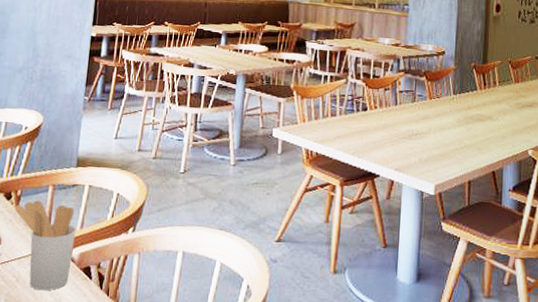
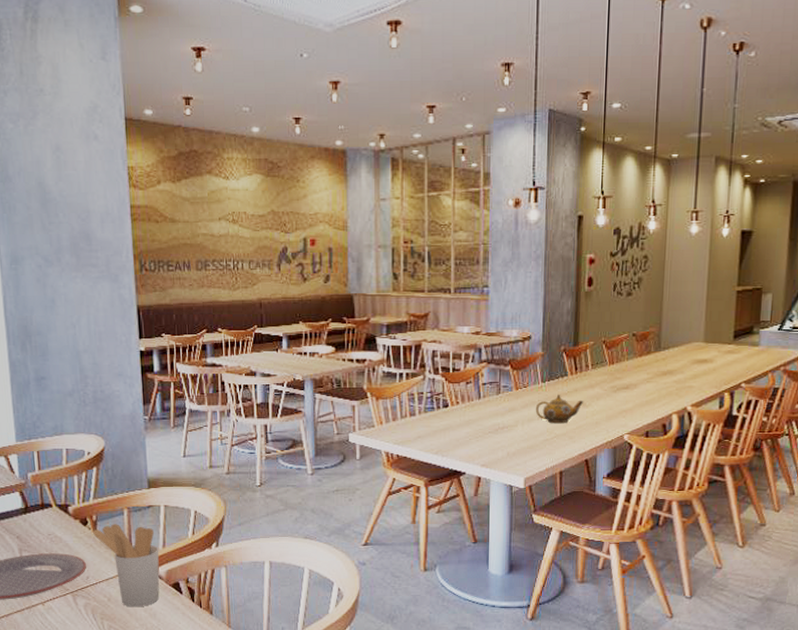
teapot: none [447,107,492,135] -> present [535,395,584,424]

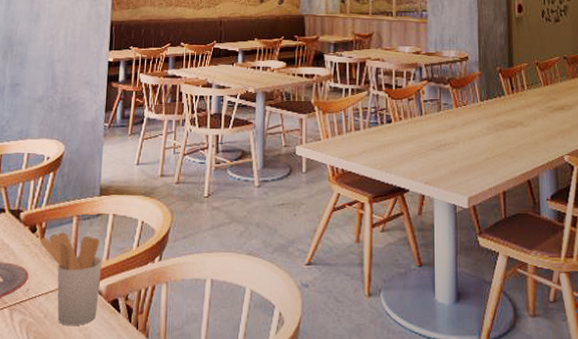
teapot: present [535,395,584,424] -> none [475,114,522,143]

